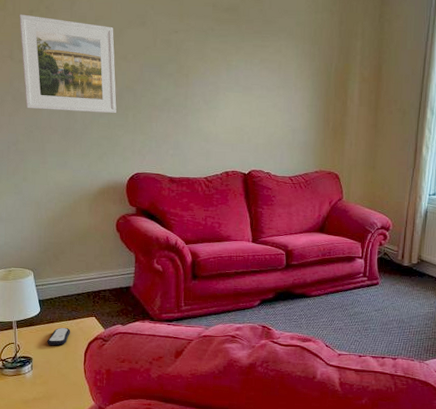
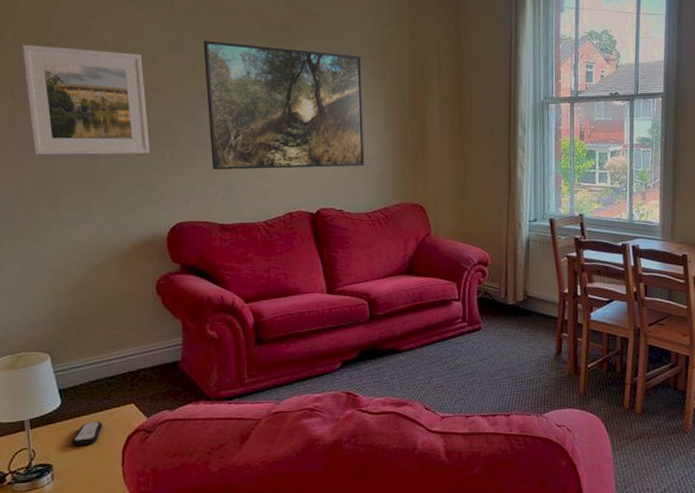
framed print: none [163,18,295,136] -> present [203,40,365,170]

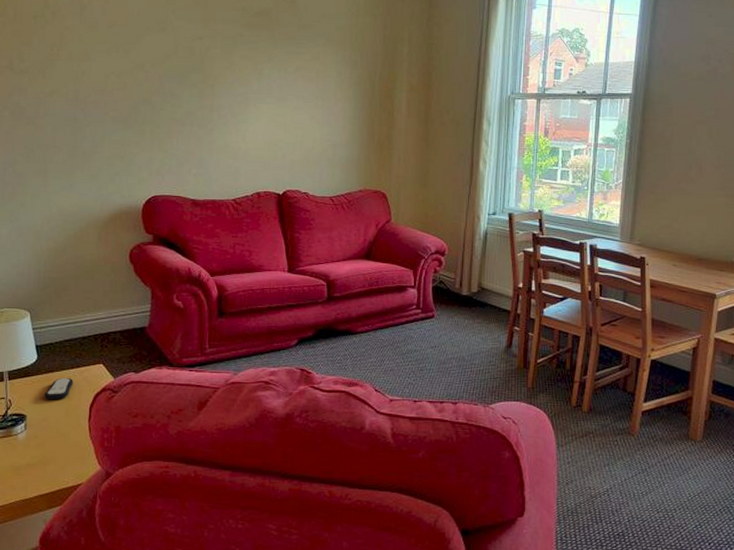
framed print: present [22,44,150,155] -> none [20,20,132,130]
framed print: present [203,40,365,170] -> none [186,23,334,152]

